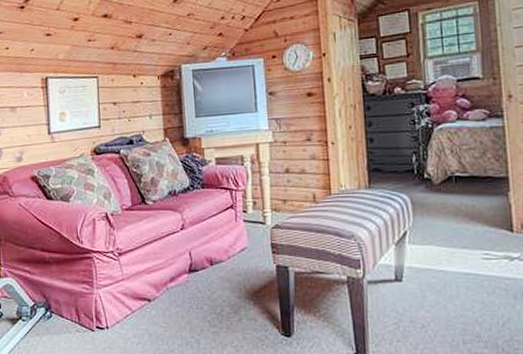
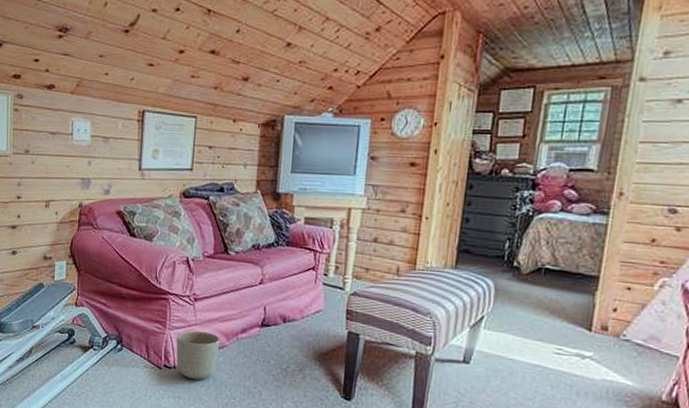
planter: none [106,285,151,338] -> present [176,330,221,380]

